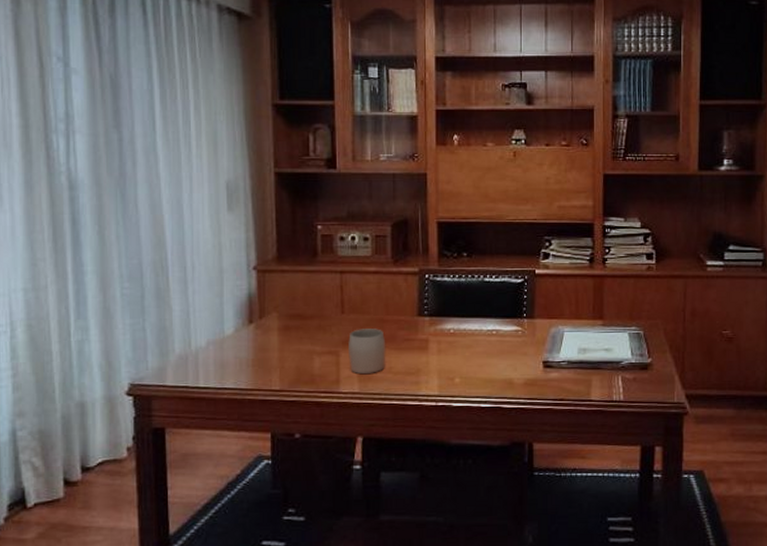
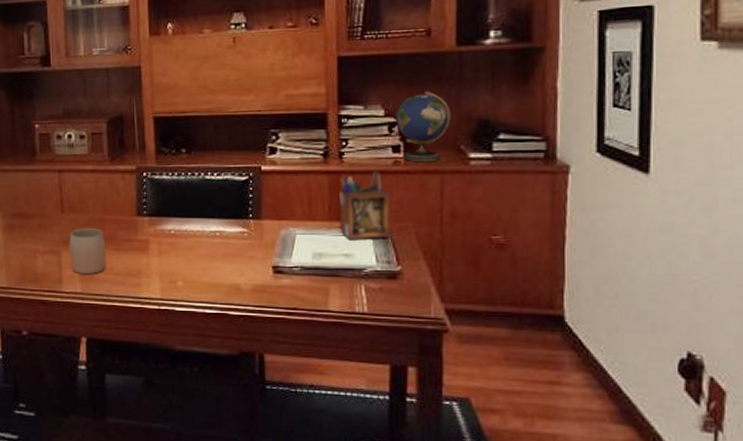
desk organizer: none [602,275,645,335] -> present [339,171,391,239]
globe: none [649,207,693,268] -> present [395,91,451,163]

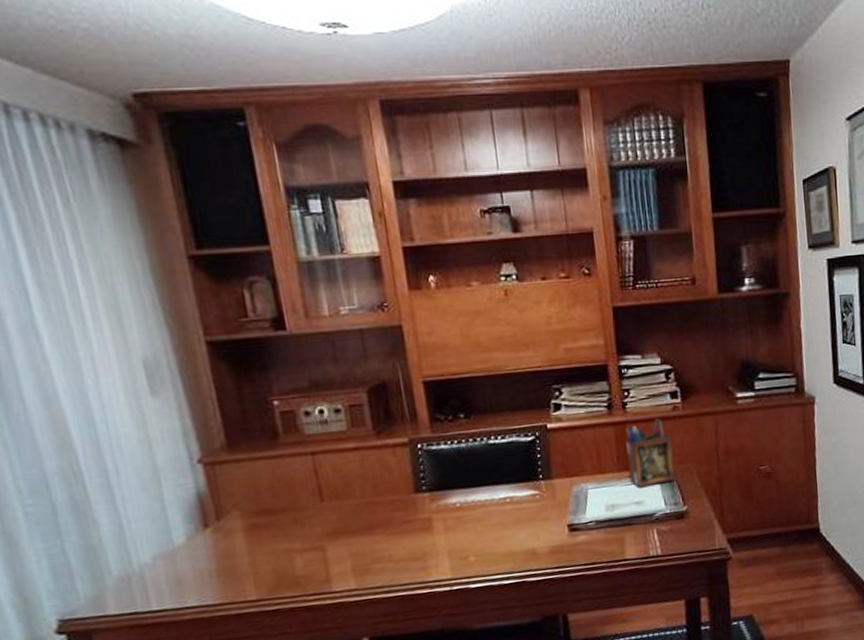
mug: present [69,228,107,274] -> none [334,513,384,568]
globe: present [395,91,451,163] -> none [670,337,719,406]

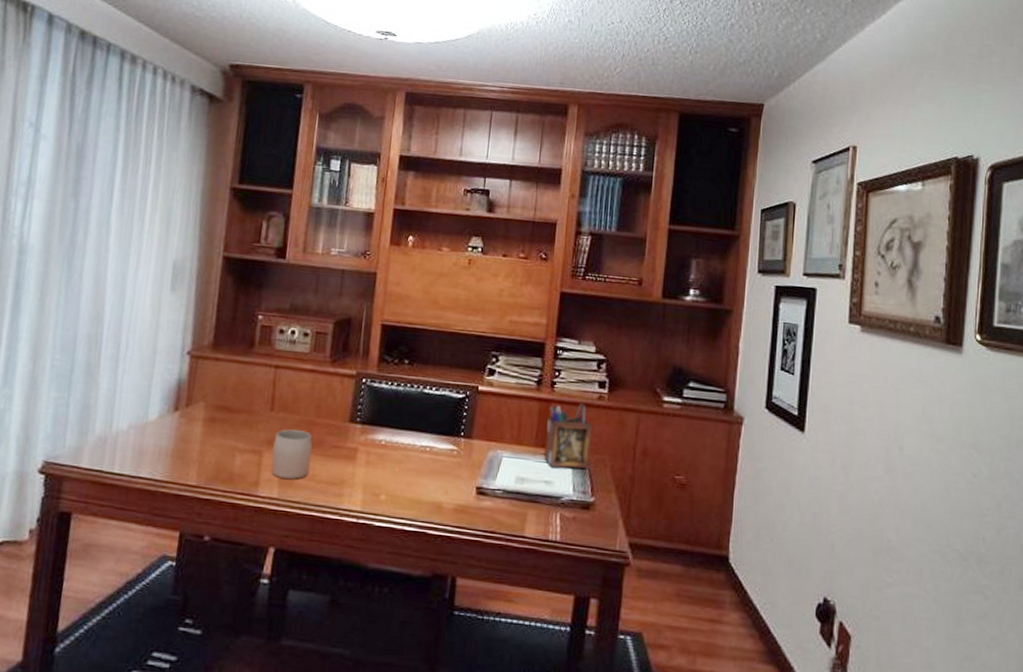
mug: none [334,513,384,568] -> present [271,429,313,479]

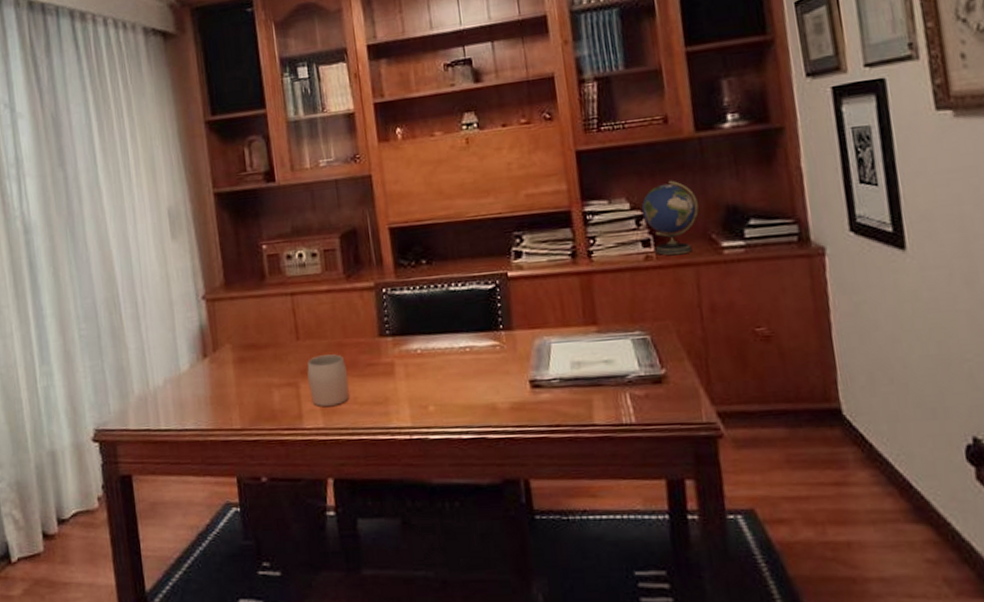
desk organizer: present [544,403,593,470] -> none [592,268,651,344]
globe: none [604,334,652,401] -> present [641,180,699,256]

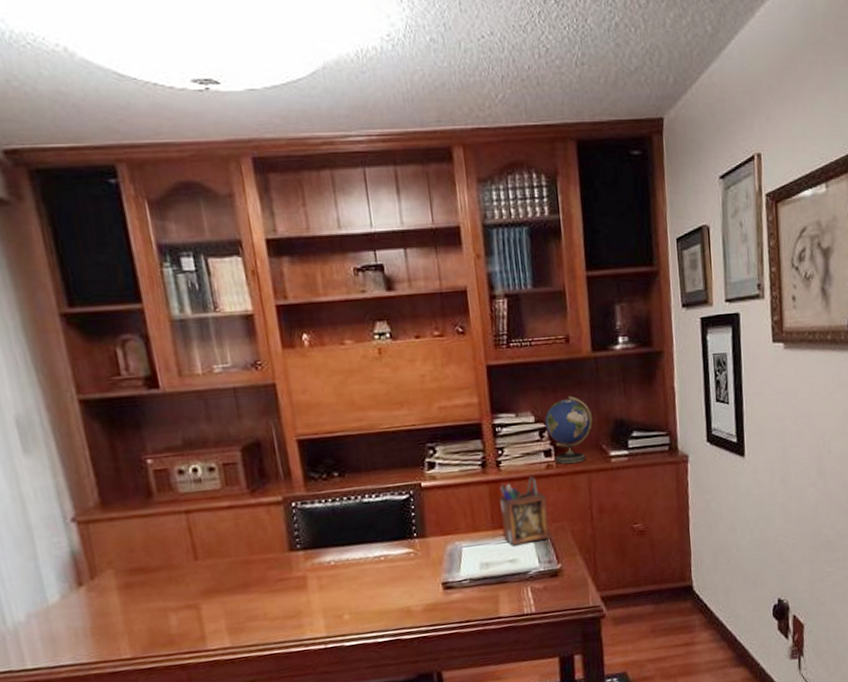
mug: present [307,354,349,406] -> none [208,572,259,626]
desk organizer: none [592,268,651,344] -> present [499,476,550,545]

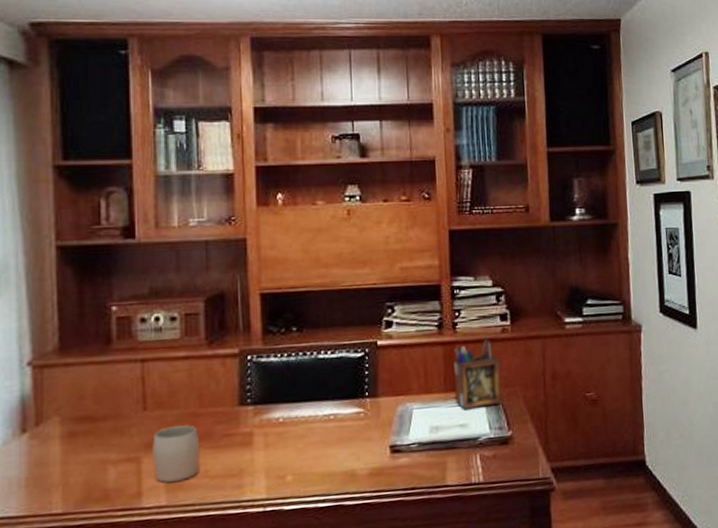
mug: none [208,572,259,626] -> present [152,425,201,483]
globe: present [544,395,593,465] -> none [502,262,548,329]

